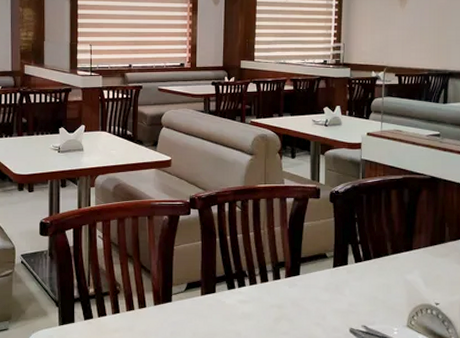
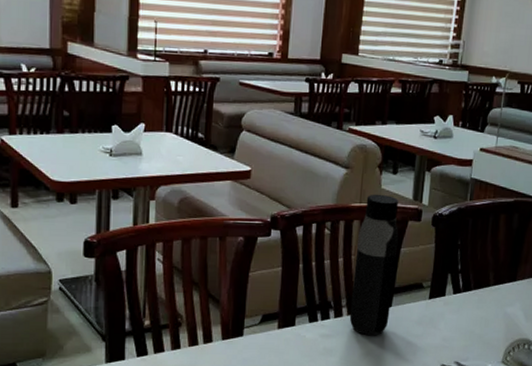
water bottle: none [263,176,301,302] -> present [349,194,399,336]

